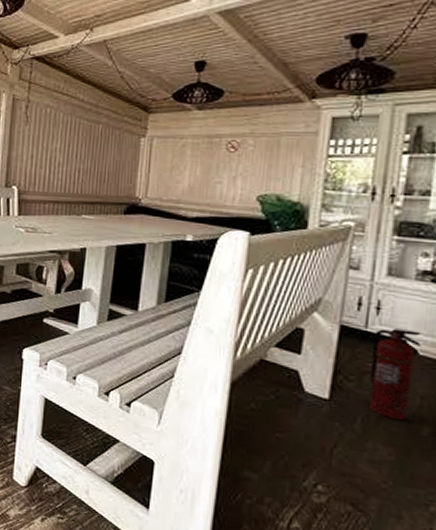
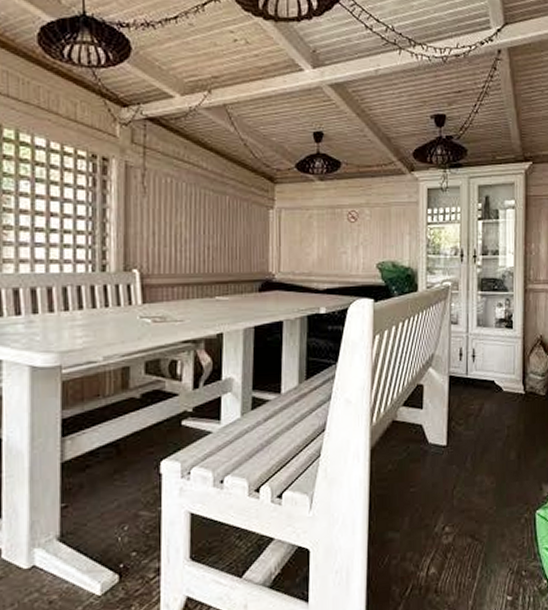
fire extinguisher: present [368,328,421,421] -> none [472,371,503,452]

